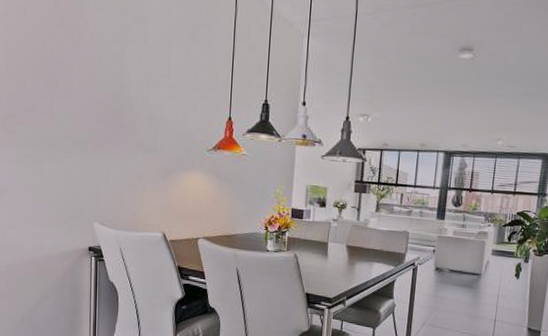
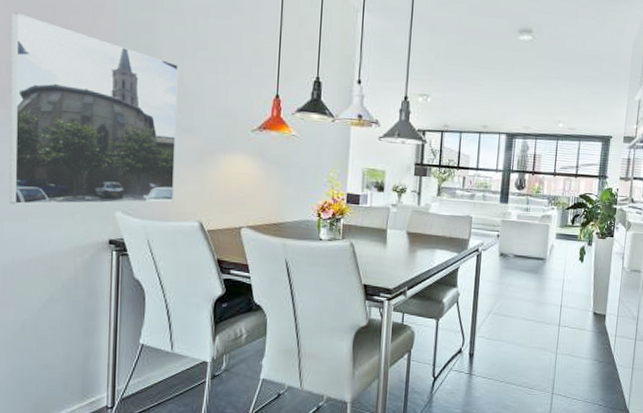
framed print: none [10,49,145,216] -> present [9,12,179,205]

